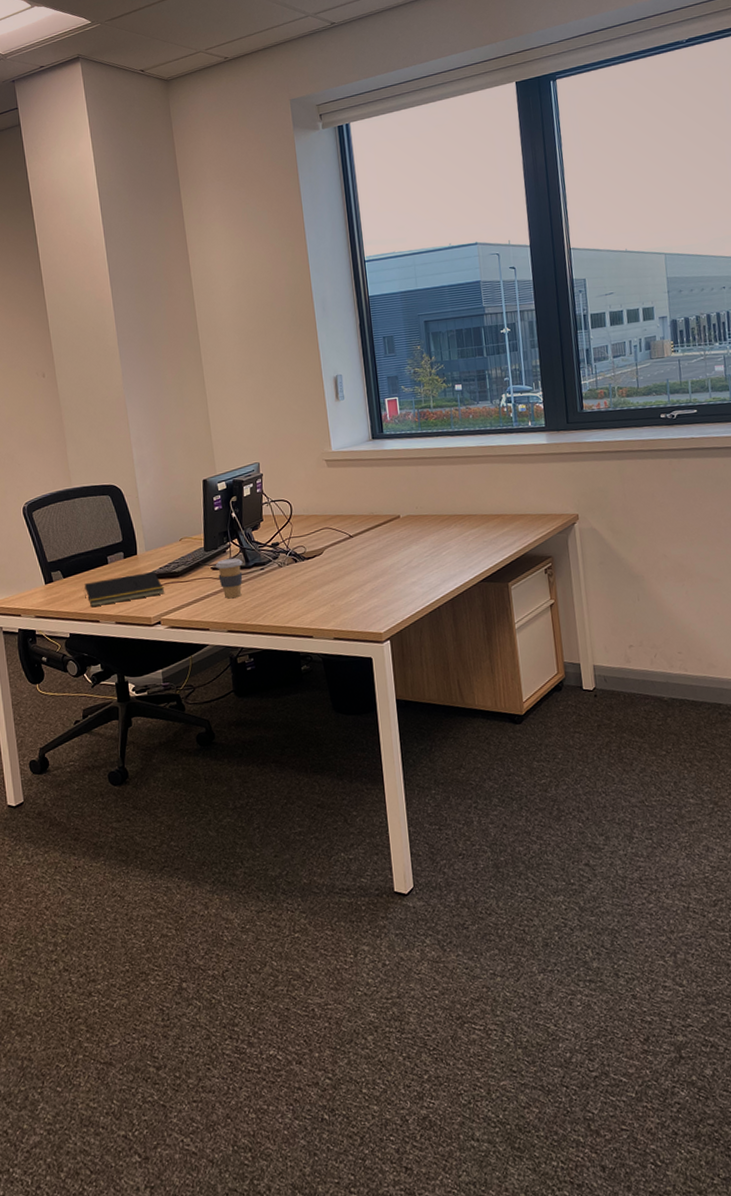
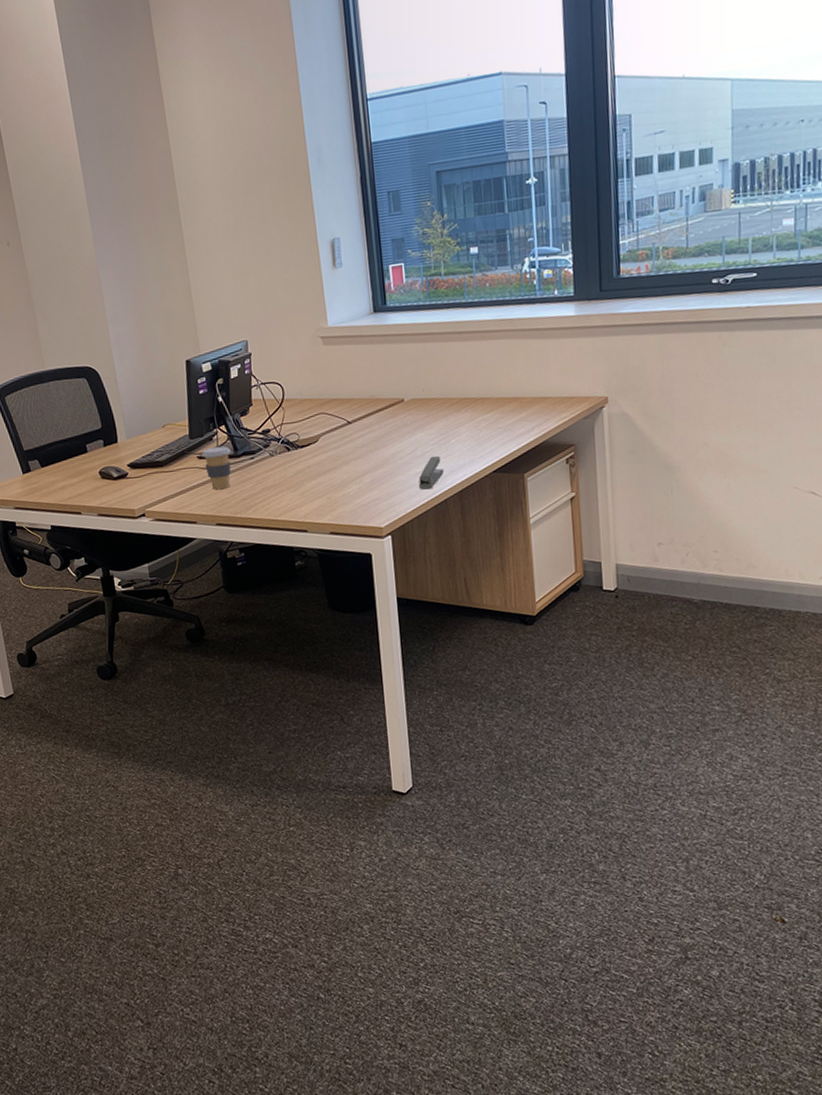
notepad: present [84,571,164,608] -> none [63,460,148,499]
stapler: none [414,566,437,597] -> present [418,455,445,489]

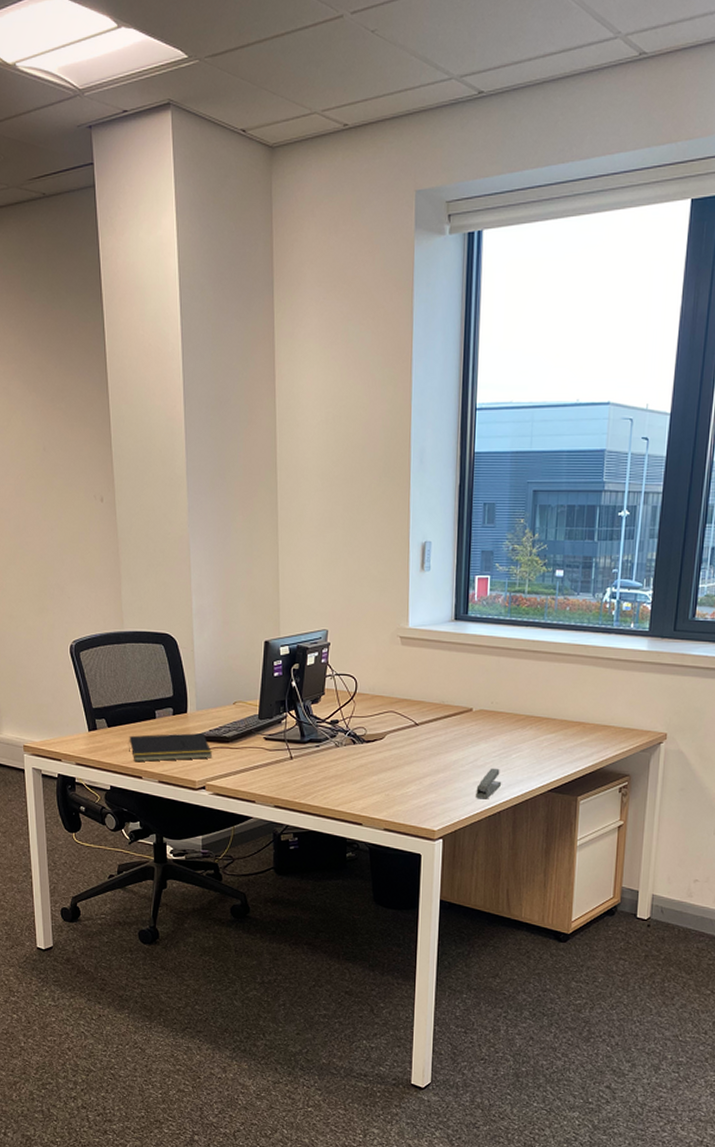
notepad: none [63,460,148,499] -> present [129,732,212,762]
coffee cup: present [201,446,231,489] -> none [268,730,298,772]

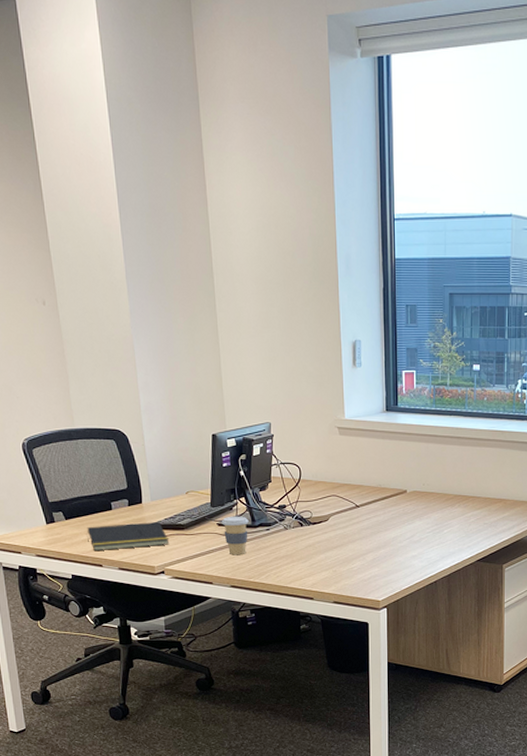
coffee cup: none [268,730,298,772] -> present [221,516,249,554]
stapler: present [476,767,502,799] -> none [414,542,437,571]

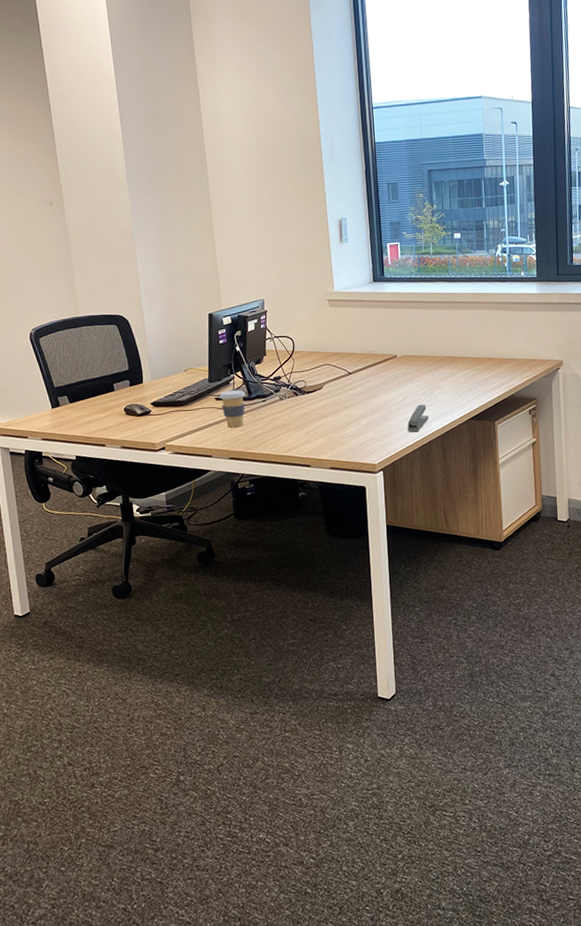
notepad: present [87,521,169,552] -> none [90,399,169,432]
stapler: none [414,542,437,571] -> present [407,404,429,432]

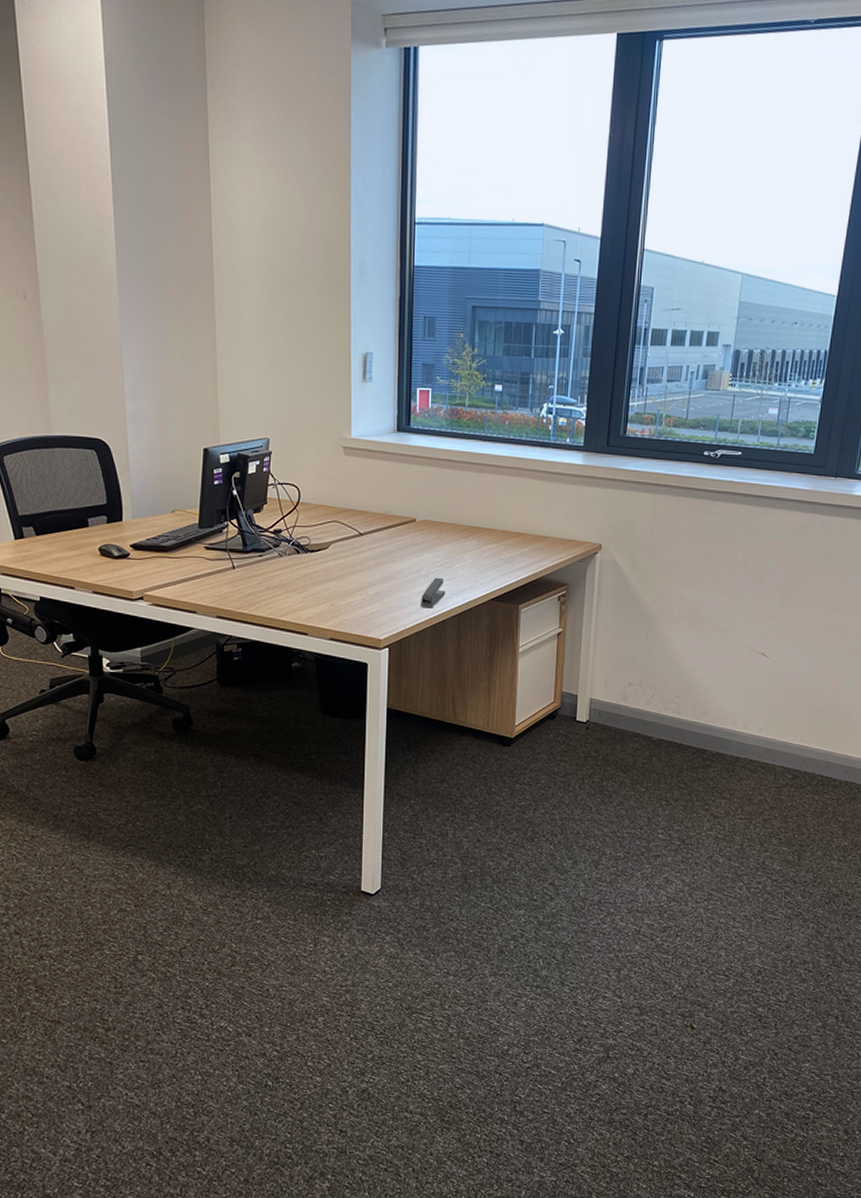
coffee cup: present [219,389,246,427] -> none [209,539,240,582]

